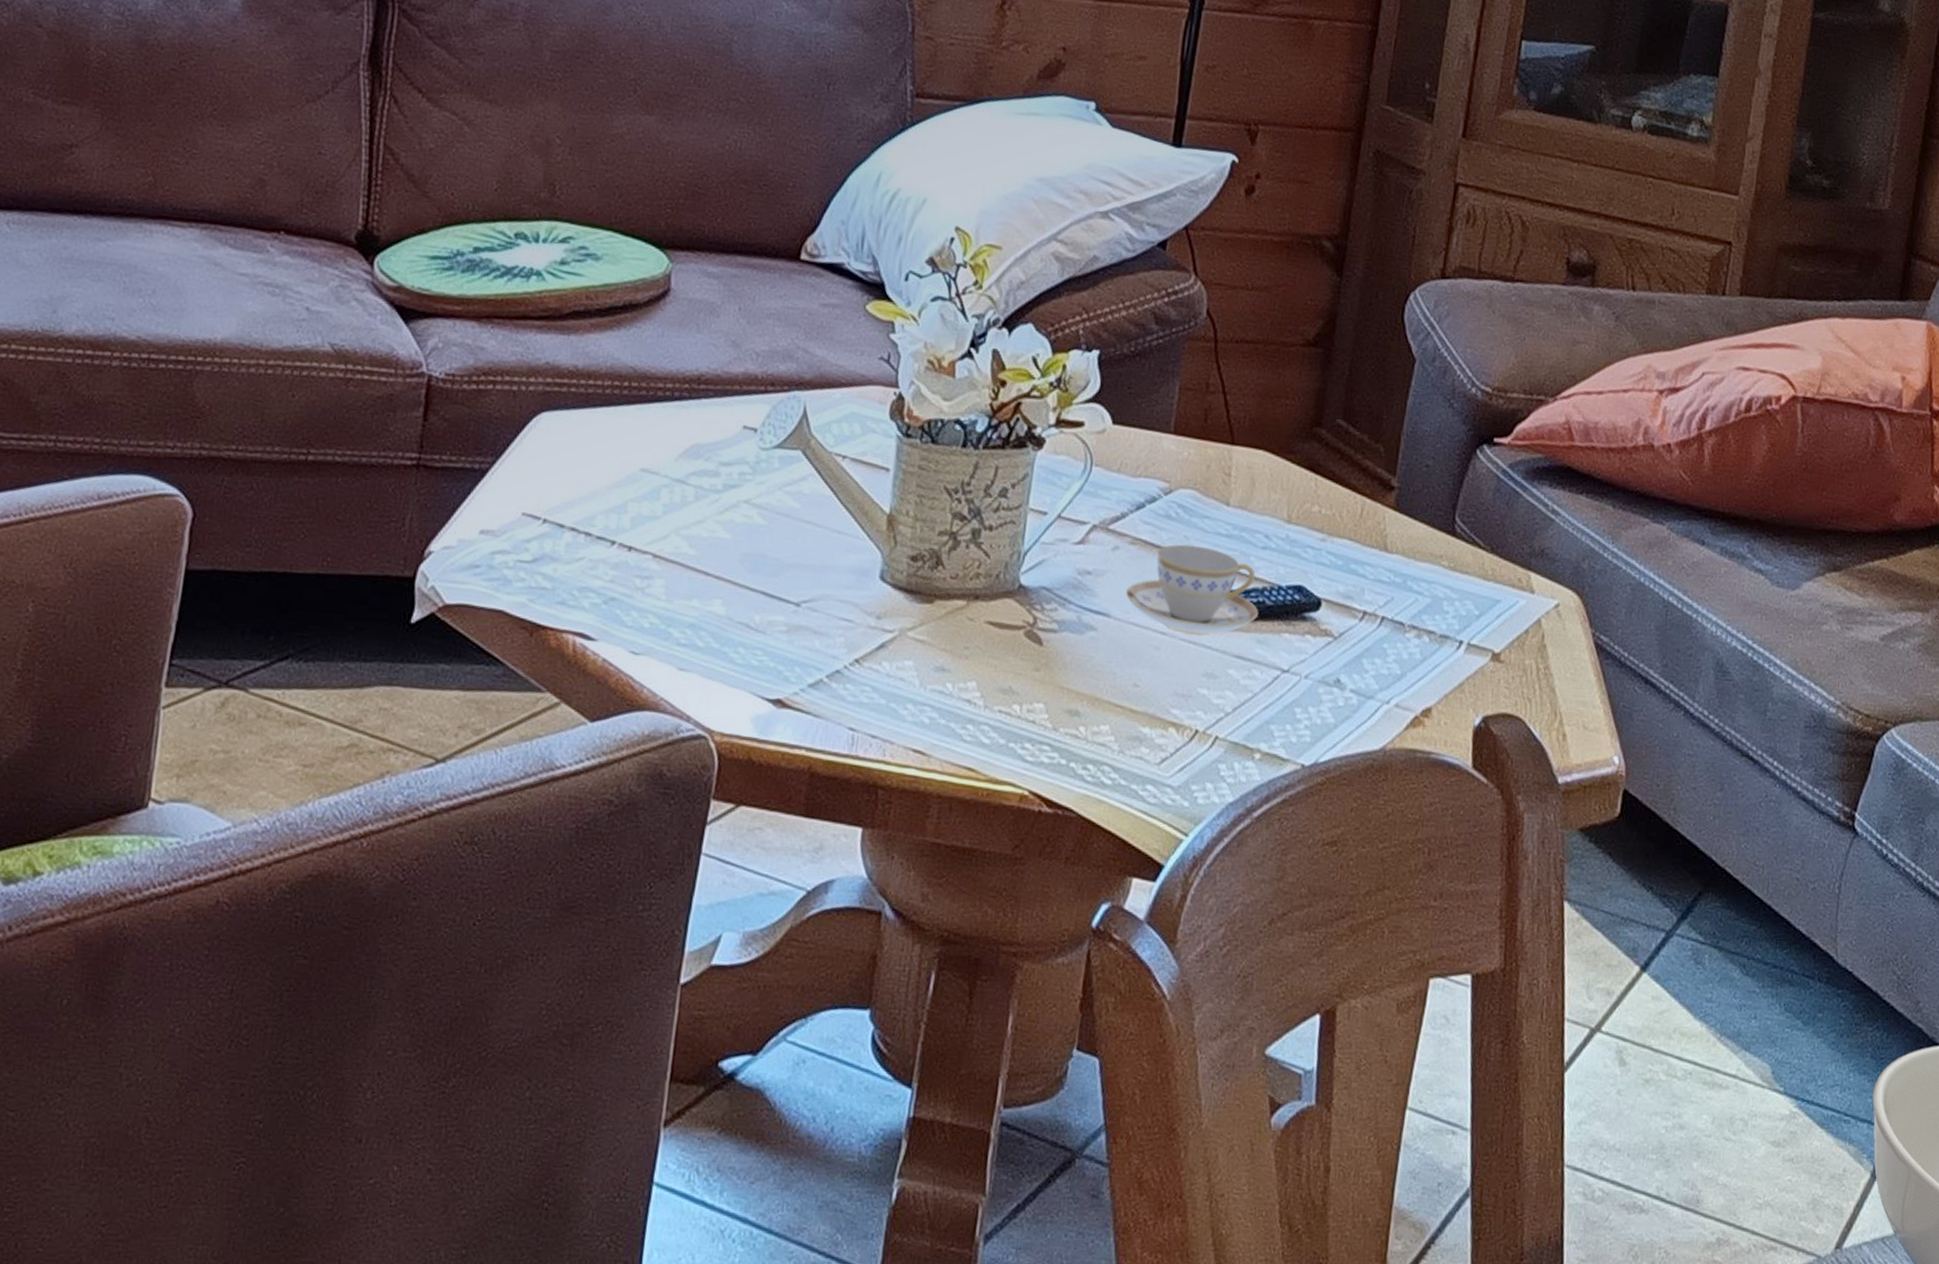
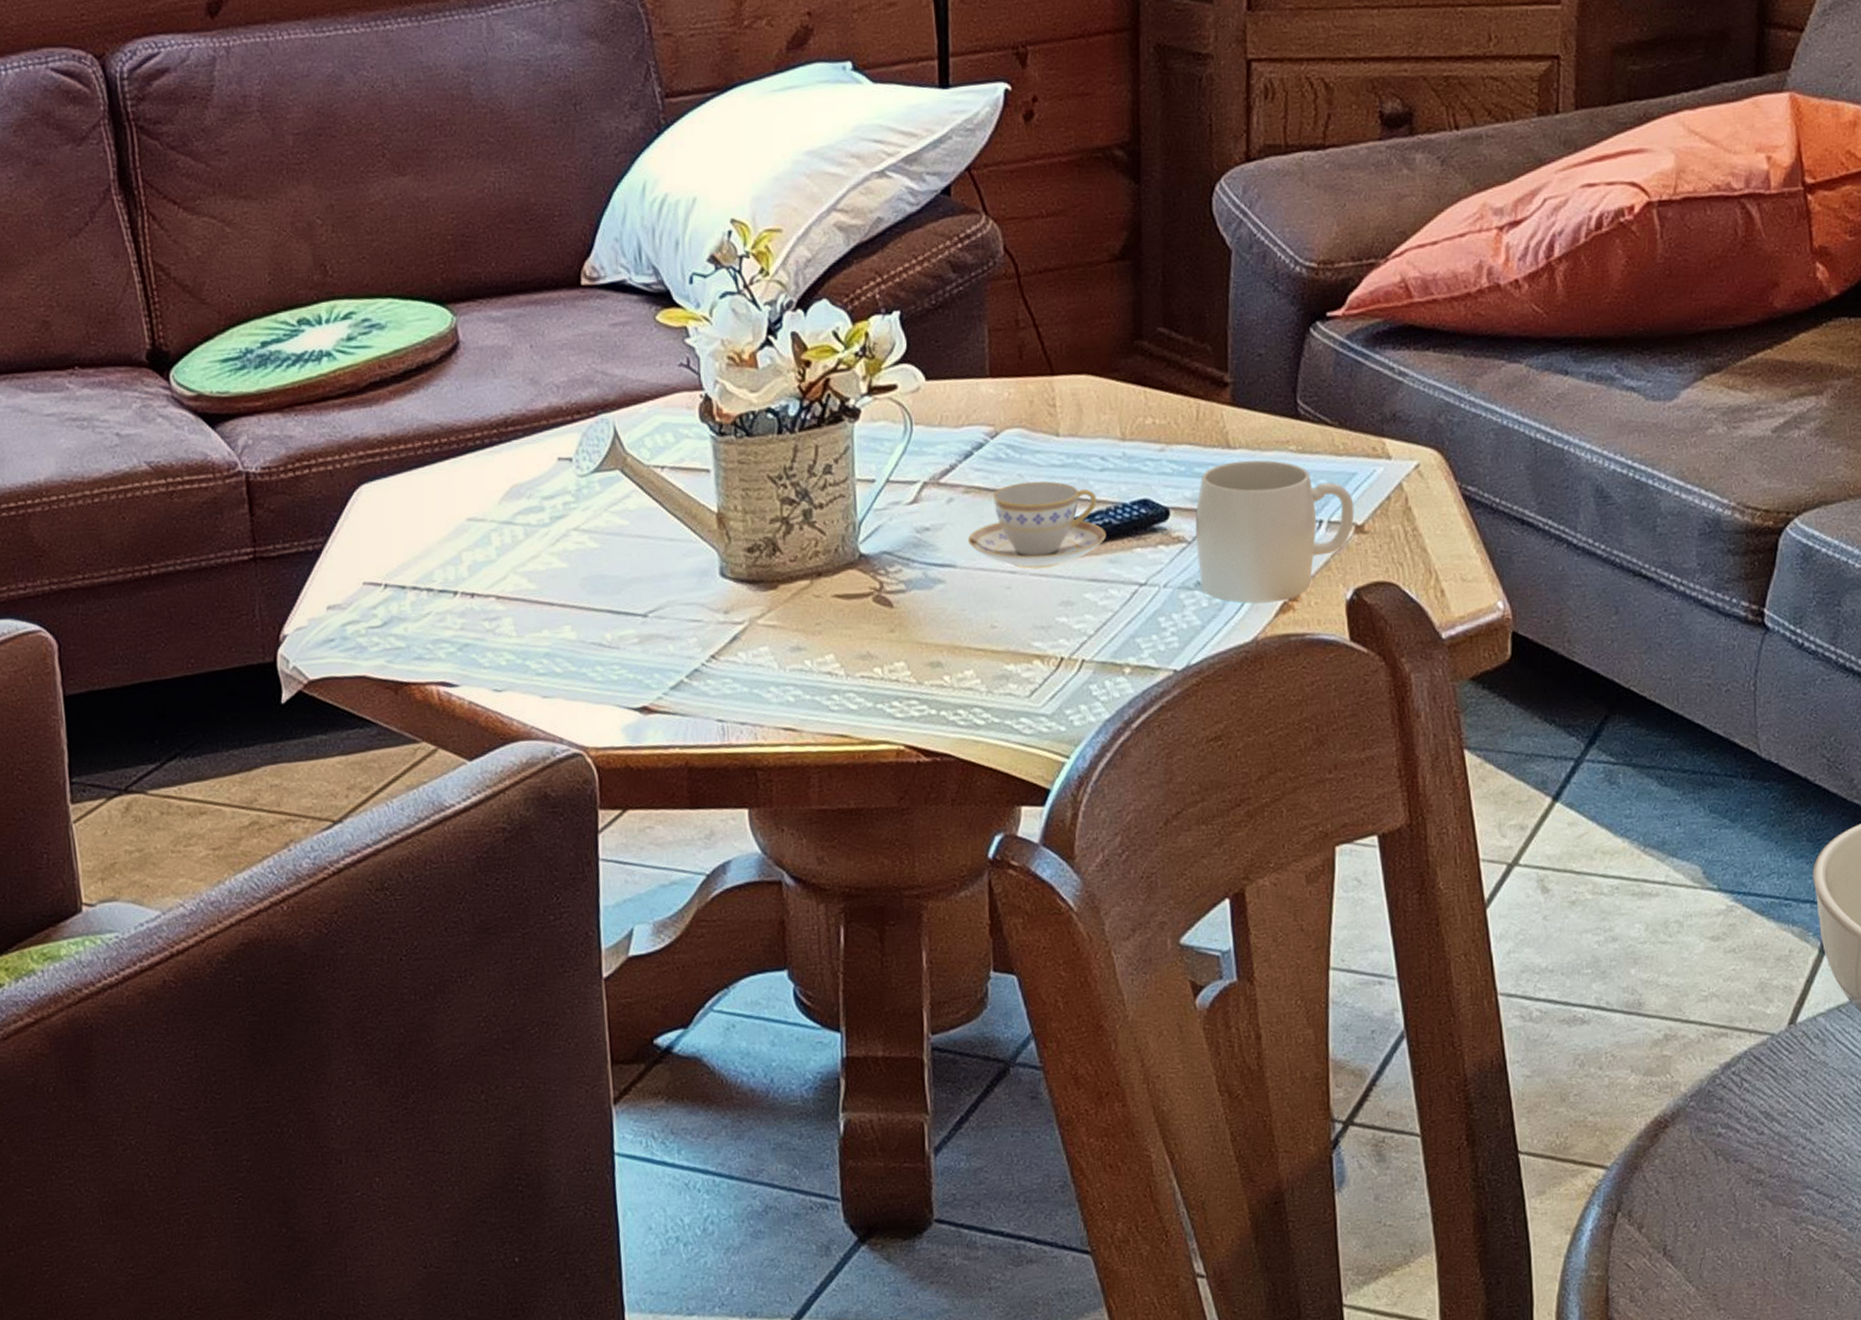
mug: none [1339,565,1494,715] -> present [1195,460,1354,604]

